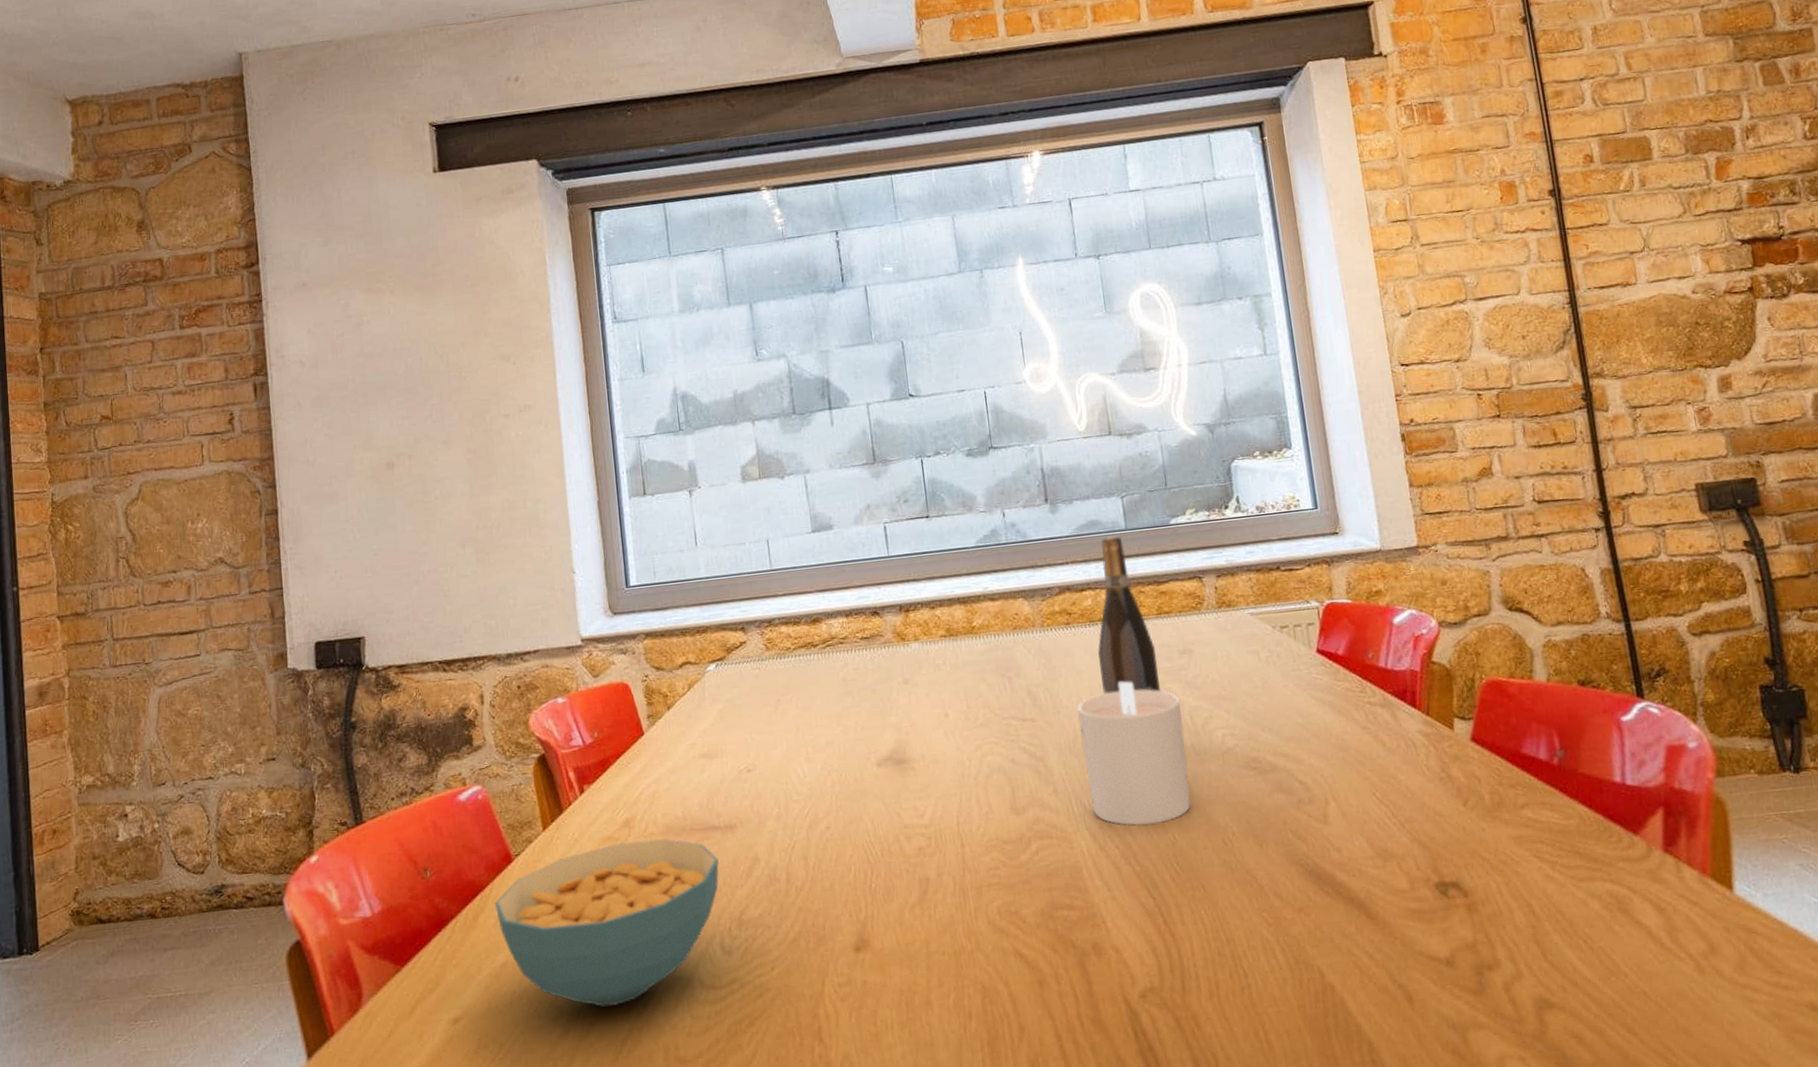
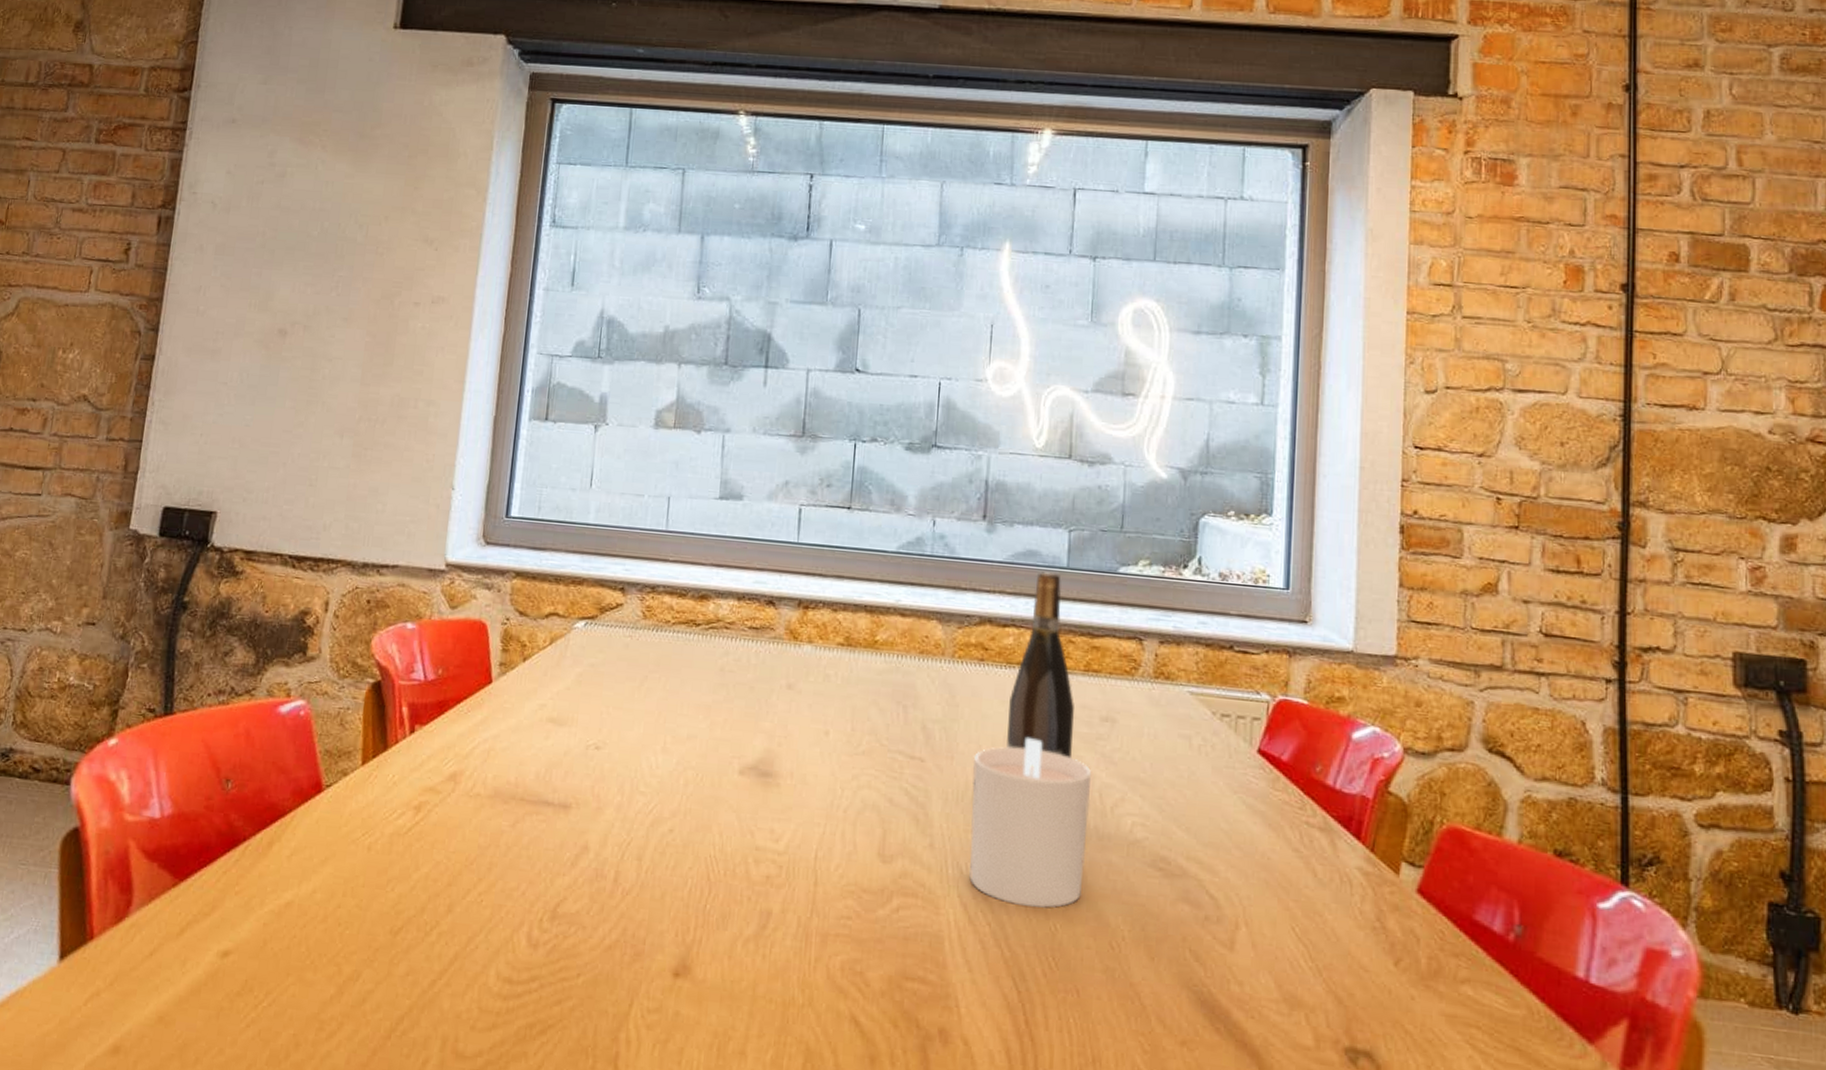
cereal bowl: present [494,839,719,1007] -> none [292,797,544,977]

